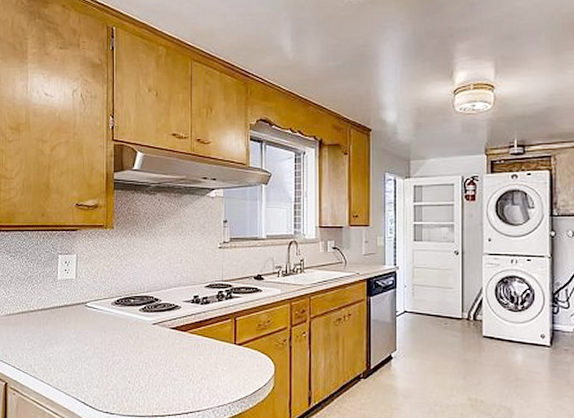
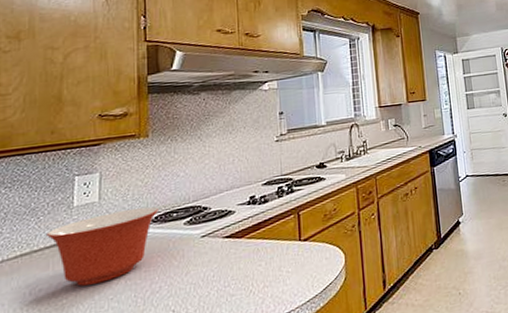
mixing bowl: none [39,290,121,347] -> present [47,207,159,287]

